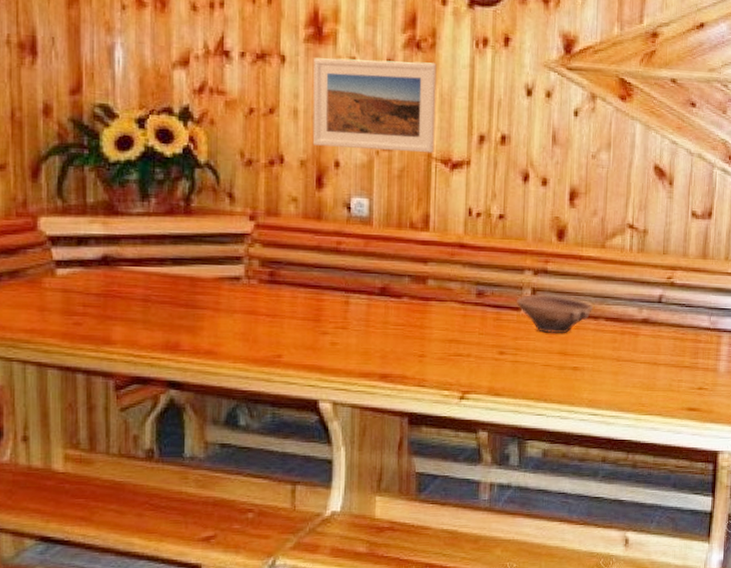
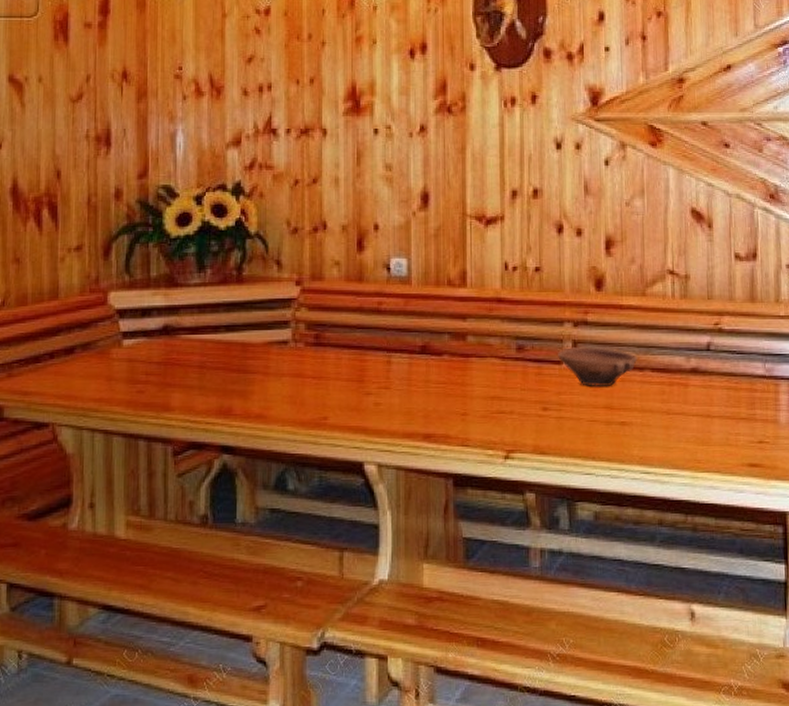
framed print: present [312,58,437,154] -> none [353,125,469,211]

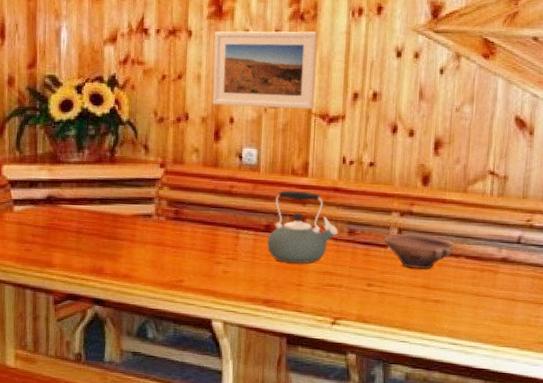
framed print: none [353,125,469,211] -> present [212,31,318,110]
kettle: none [424,303,505,388] -> present [267,190,339,263]

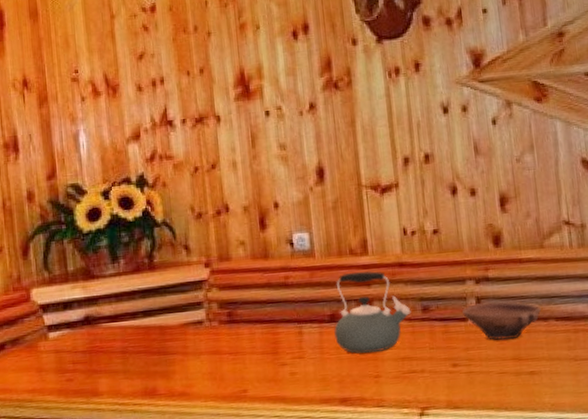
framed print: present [212,31,318,110] -> none [245,99,363,191]

